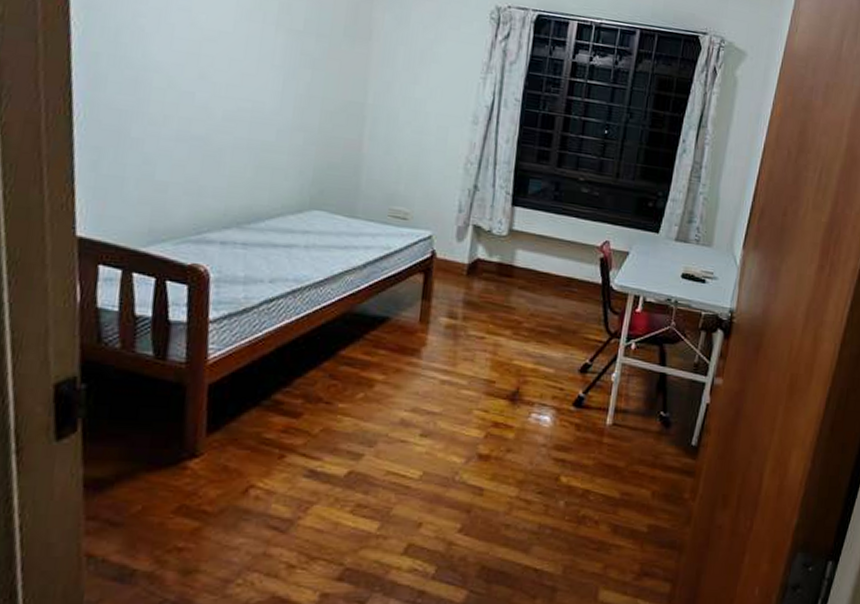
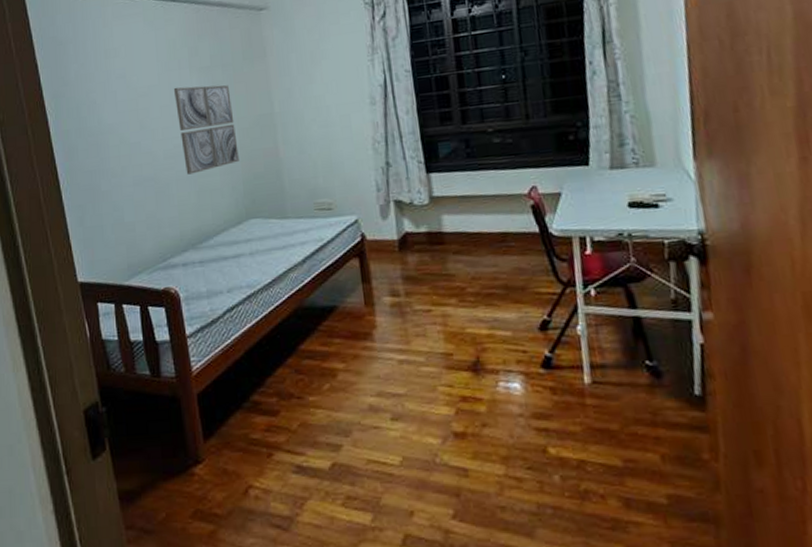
wall art: none [247,42,320,146] -> present [173,85,239,175]

